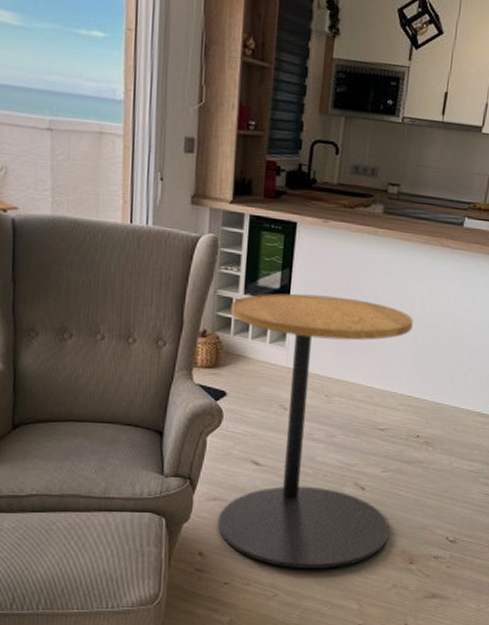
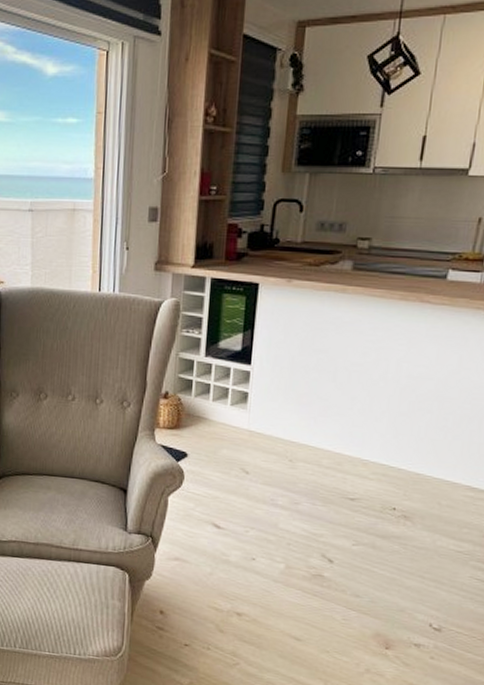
side table: present [217,293,413,570] -> none [178,355,388,643]

